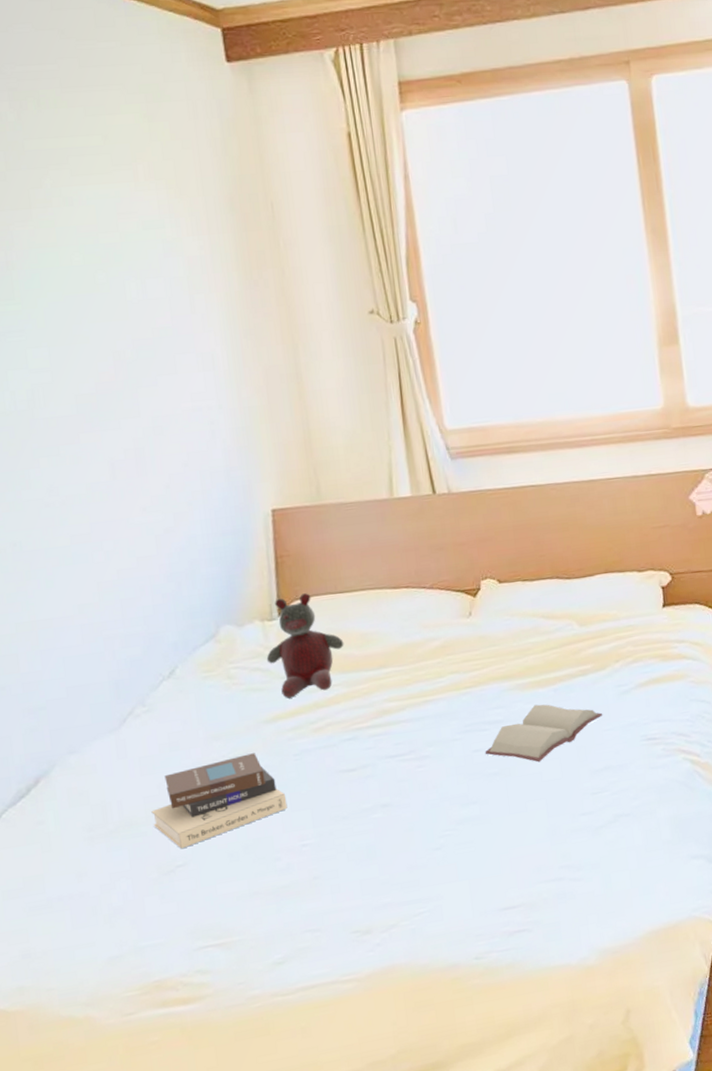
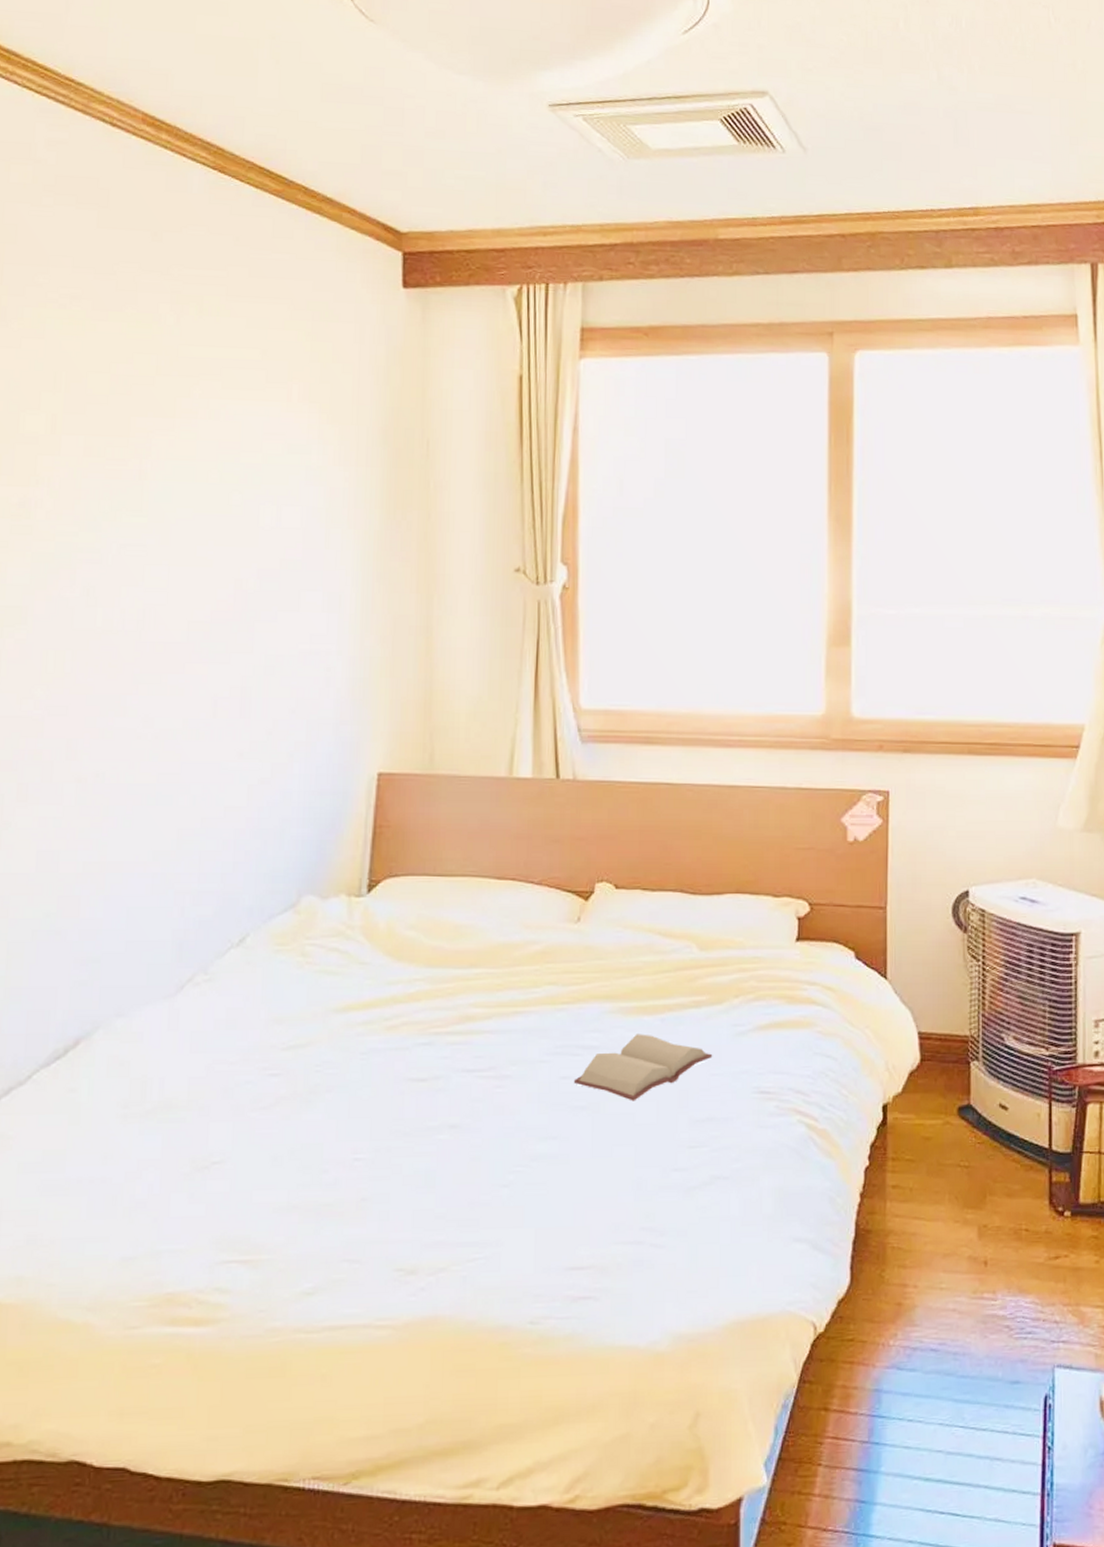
books: present [151,753,288,849] -> none [194,1044,345,1144]
stuffed bear: present [266,593,344,699] -> none [347,871,435,988]

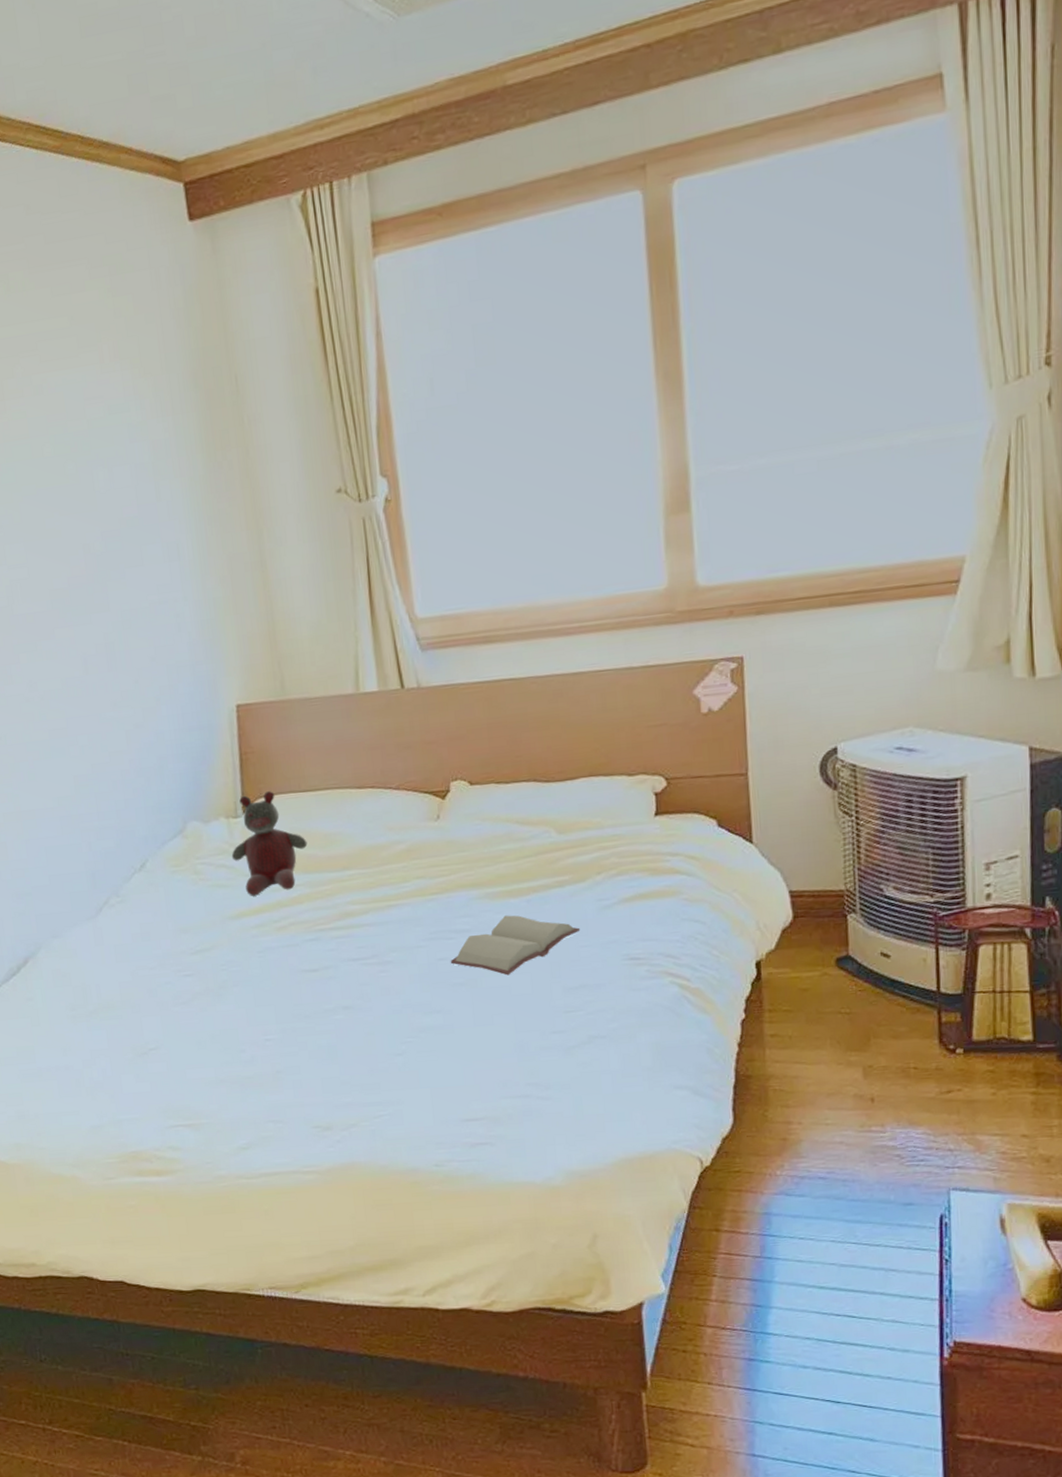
stuffed bear: none [347,871,435,988] -> present [231,791,308,896]

